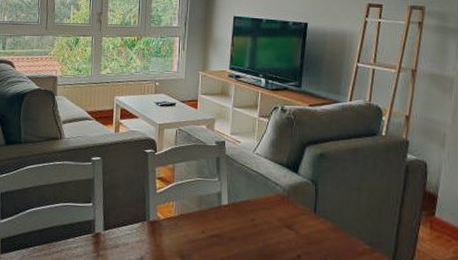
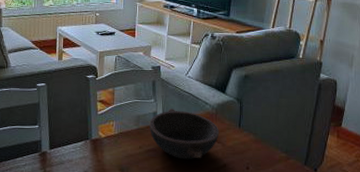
bowl: none [213,189,293,249] -> present [149,109,220,160]

